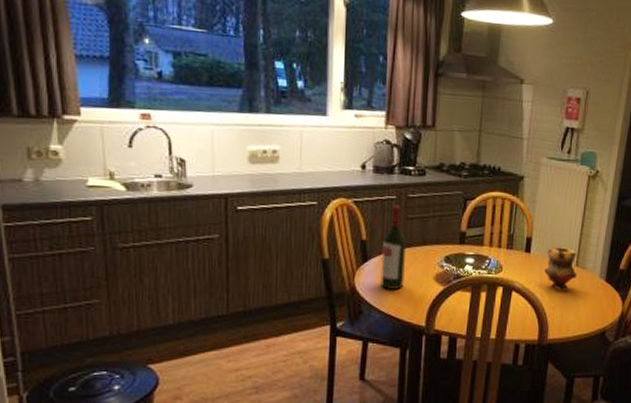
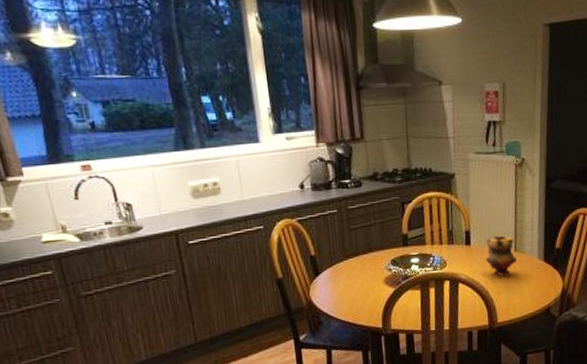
wine bottle: present [380,205,406,289] -> none [330,218,357,298]

